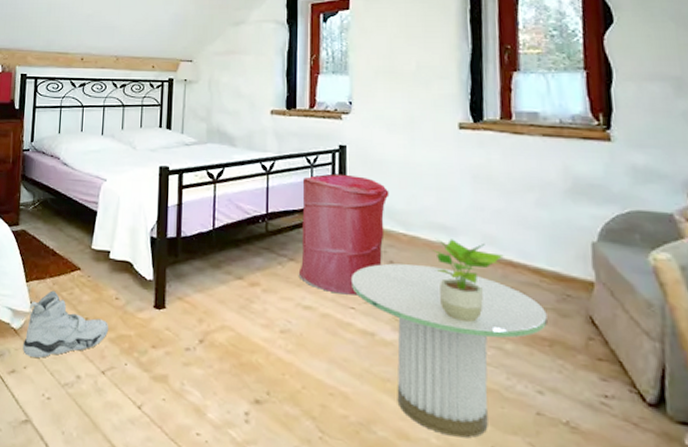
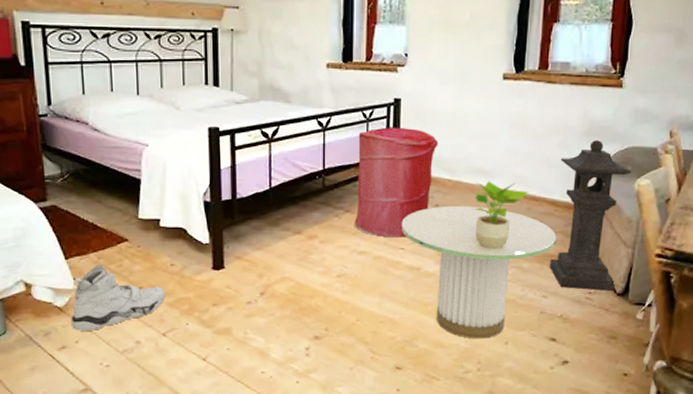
stone lantern: none [540,200,643,398] -> present [550,140,632,291]

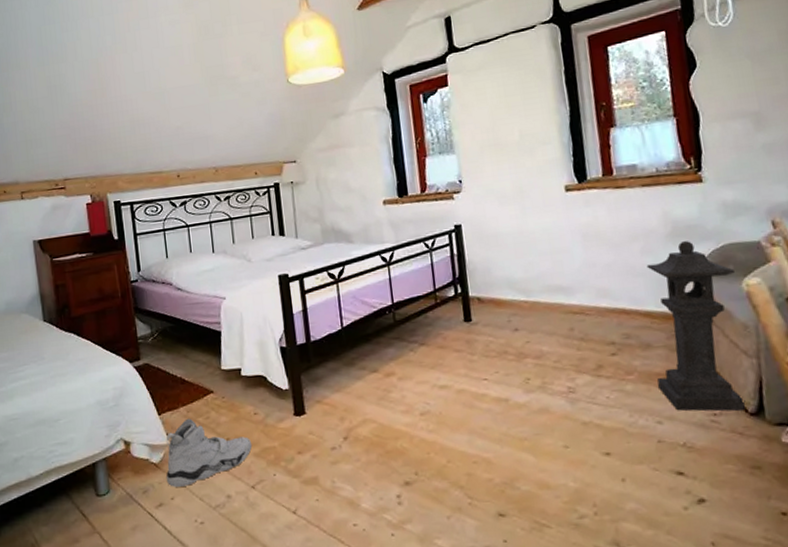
laundry hamper: present [354,127,439,238] -> none [423,252,508,369]
side table: present [401,206,557,339] -> none [480,326,661,477]
potted plant: present [472,181,529,249] -> none [552,298,618,372]

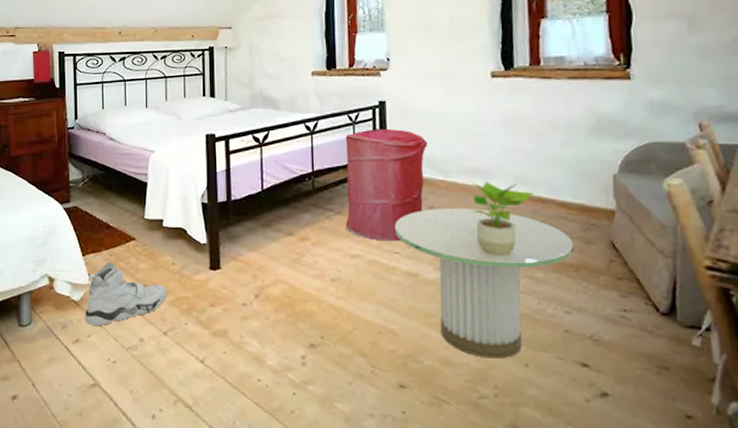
laundry hamper: none [423,252,508,369] -> present [345,128,428,241]
side table: none [480,326,661,477] -> present [394,208,574,359]
potted plant: none [552,298,618,372] -> present [469,181,534,256]
stone lantern: present [646,241,745,411] -> none [567,136,658,309]

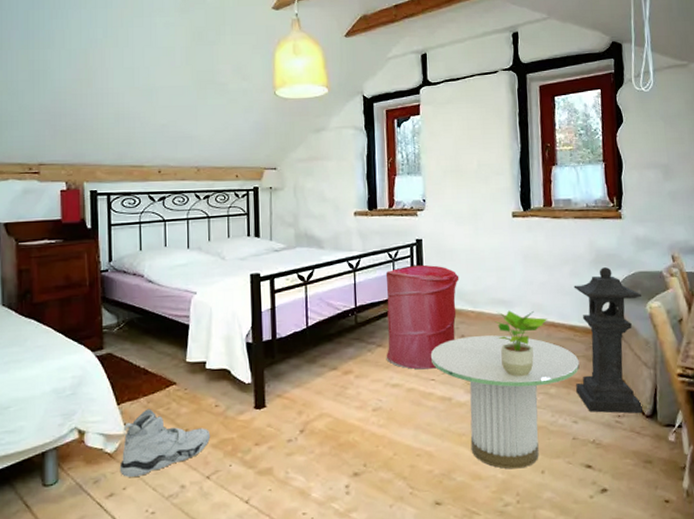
stone lantern: none [567,136,658,309] -> present [573,267,643,414]

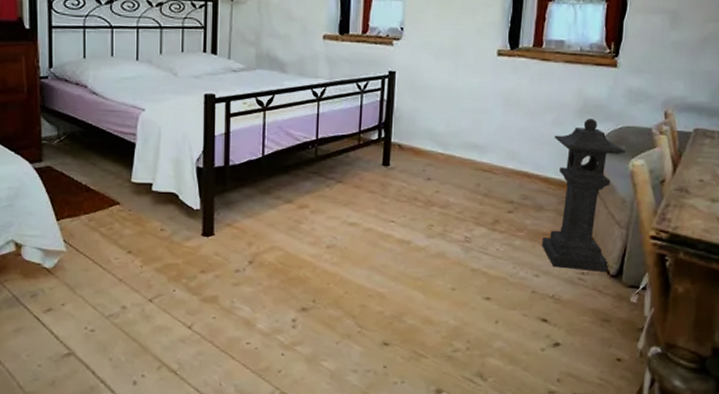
sneaker: present [119,408,211,477] -> none [58,227,155,294]
laundry hamper: present [385,264,459,370] -> none [345,99,432,210]
side table: present [430,335,580,469] -> none [392,180,549,317]
potted plant: present [494,310,548,376] -> none [464,156,522,225]

